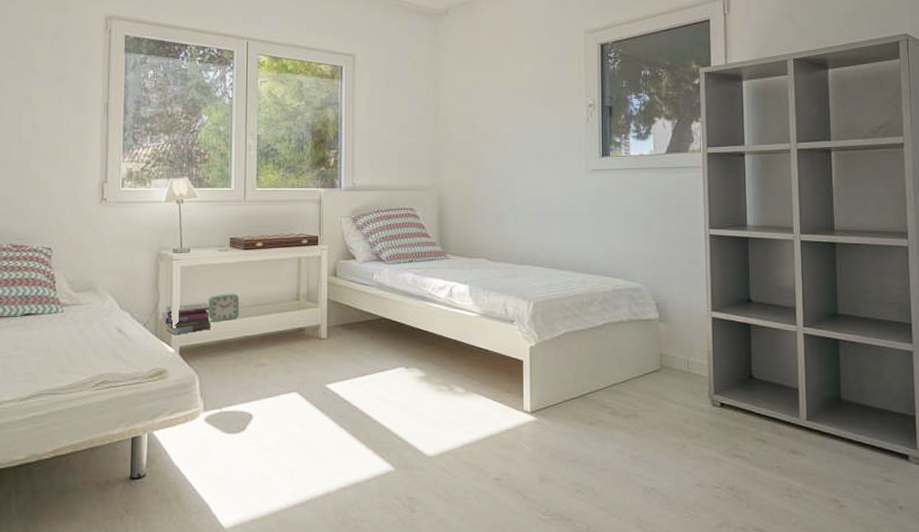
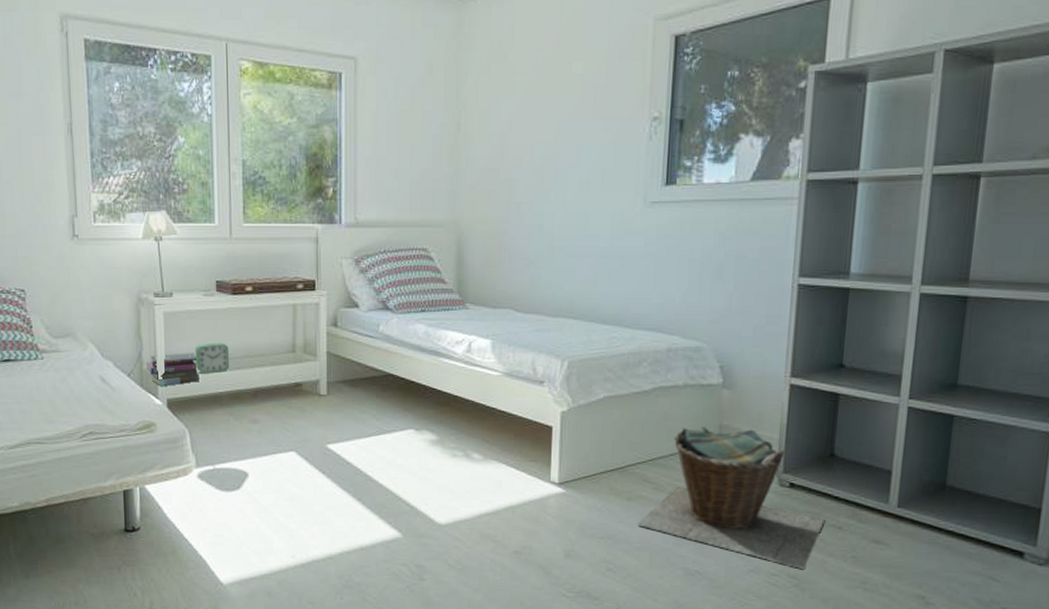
laundry basket: none [599,355,752,481] -> present [636,426,826,569]

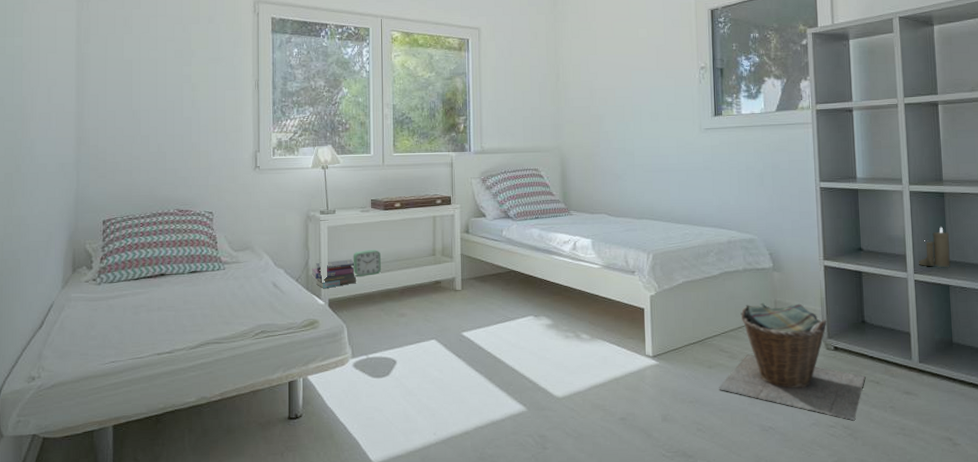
candle: none [917,341,966,393] -> present [918,227,950,268]

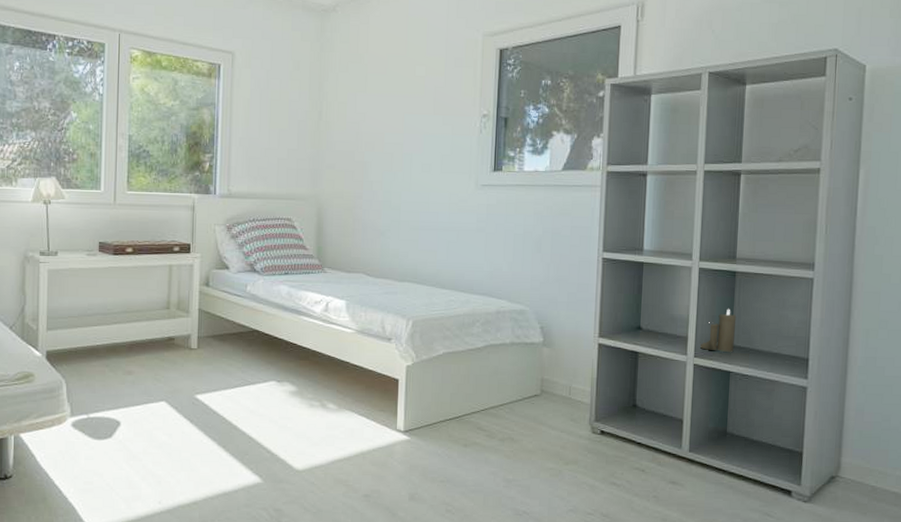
books: present [312,259,356,289] -> none [28,308,79,339]
alarm clock: present [353,250,382,276] -> none [75,298,108,328]
laundry basket: present [718,302,866,420] -> none [472,379,631,508]

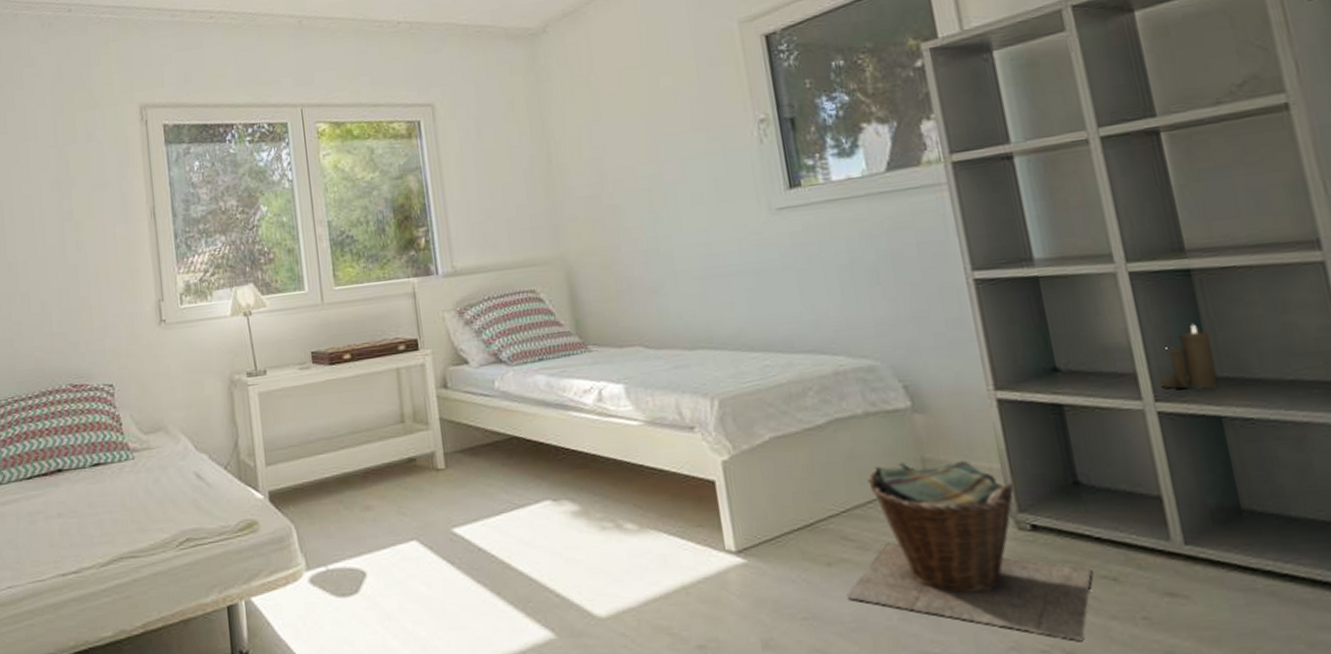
laundry basket: none [472,379,631,508] -> present [845,460,1093,641]

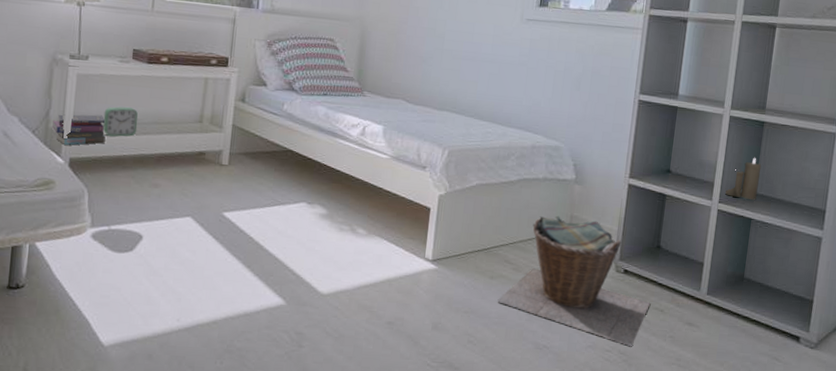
books: none [243,435,302,478] -> present [52,114,106,146]
alarm clock: none [294,420,335,458] -> present [102,106,138,137]

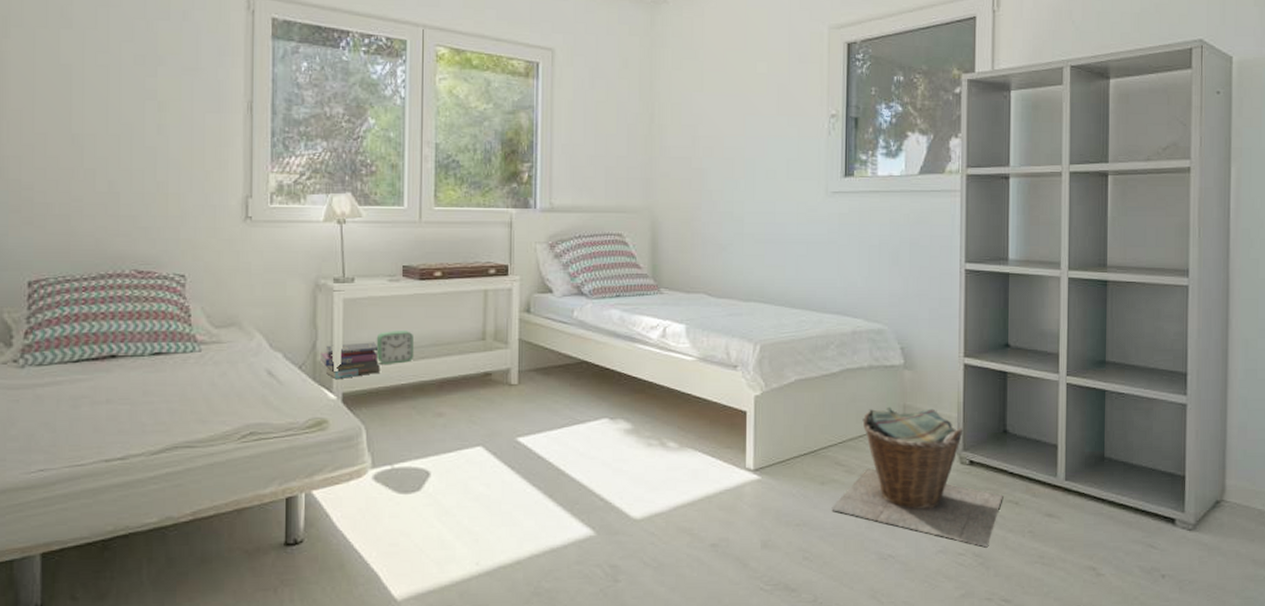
candle: present [725,157,762,201] -> none [1072,321,1110,370]

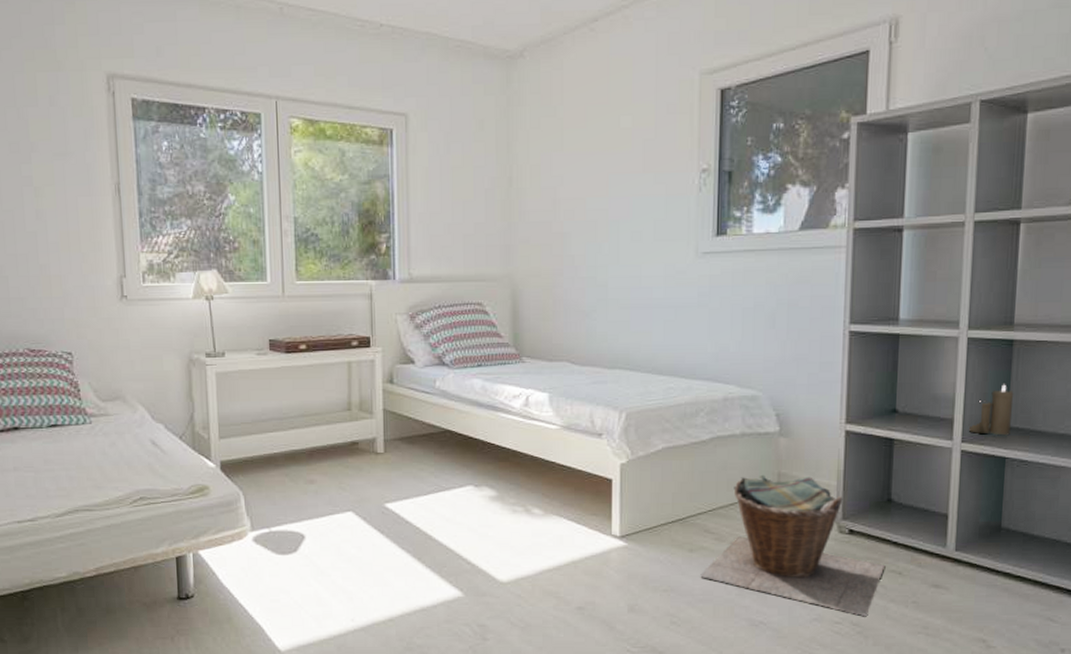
books: present [321,342,380,380] -> none [198,413,254,449]
alarm clock: present [376,331,415,364] -> none [248,402,285,434]
candle: none [1072,321,1110,370] -> present [968,384,1014,436]

